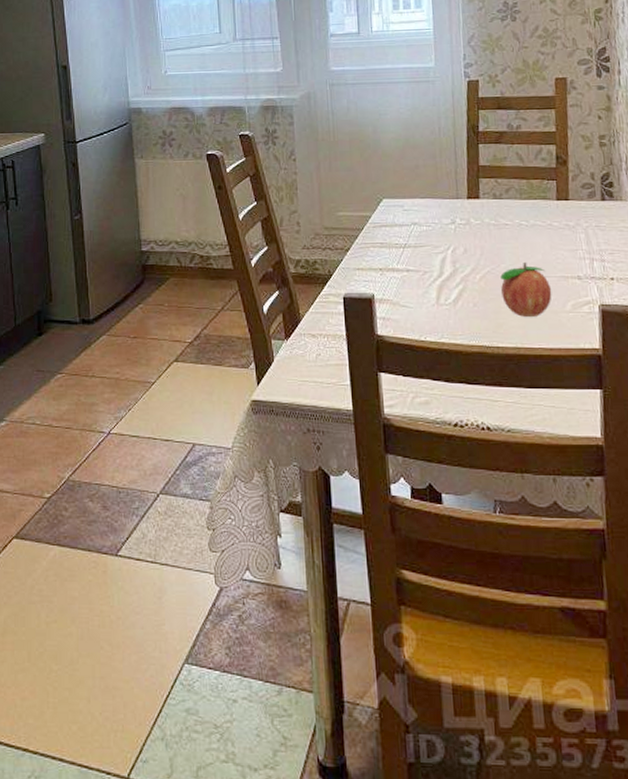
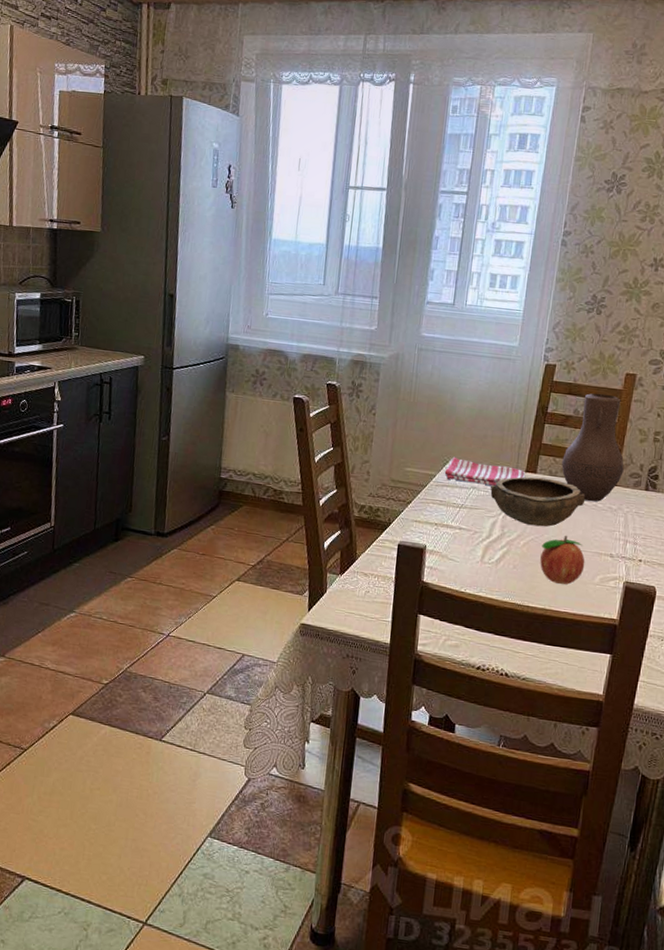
dish towel: none [380,193,469,219] -> present [444,456,526,486]
bowl: none [433,202,539,257] -> present [490,476,586,527]
vase: none [504,103,574,221] -> present [561,393,624,502]

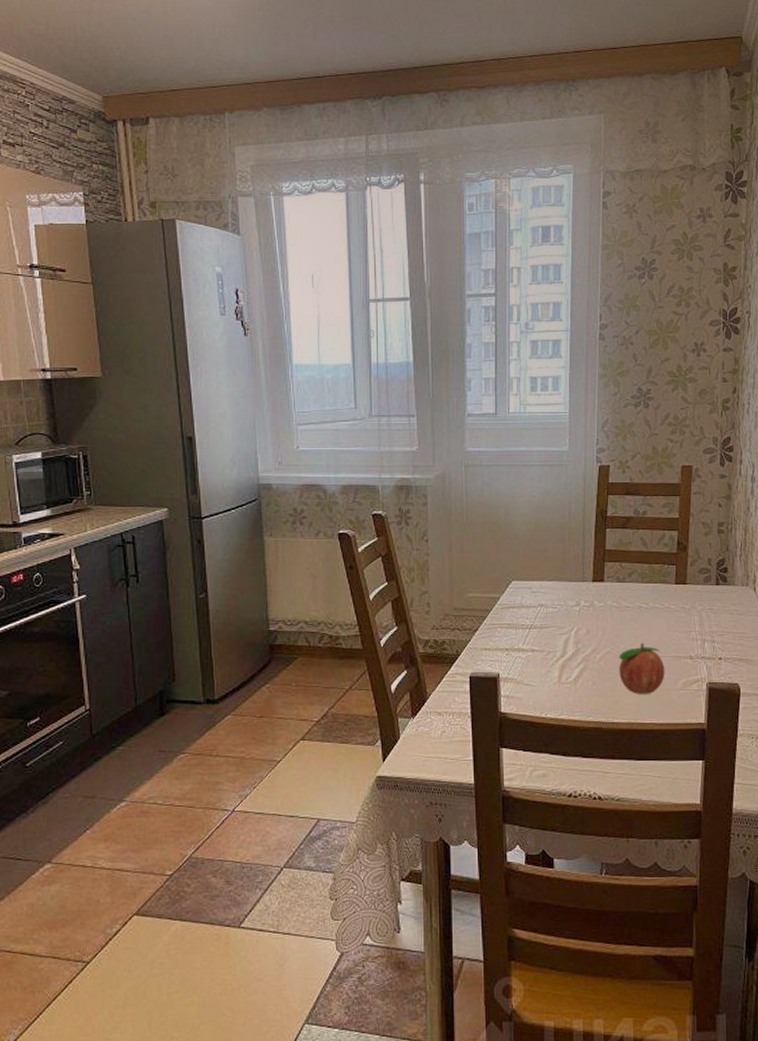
dish towel: present [444,456,526,486] -> none [508,575,593,601]
bowl: present [490,476,586,527] -> none [559,585,657,638]
vase: present [561,393,624,502] -> none [628,490,692,604]

